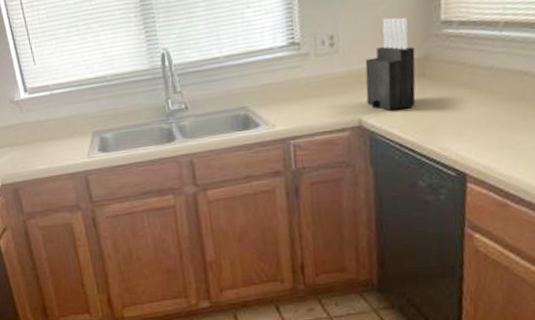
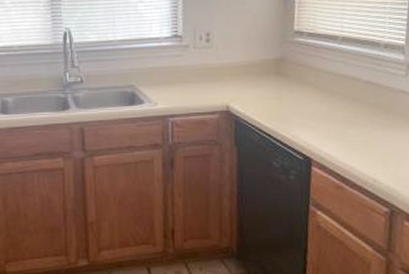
knife block: present [365,17,416,111] -> none [233,23,274,100]

